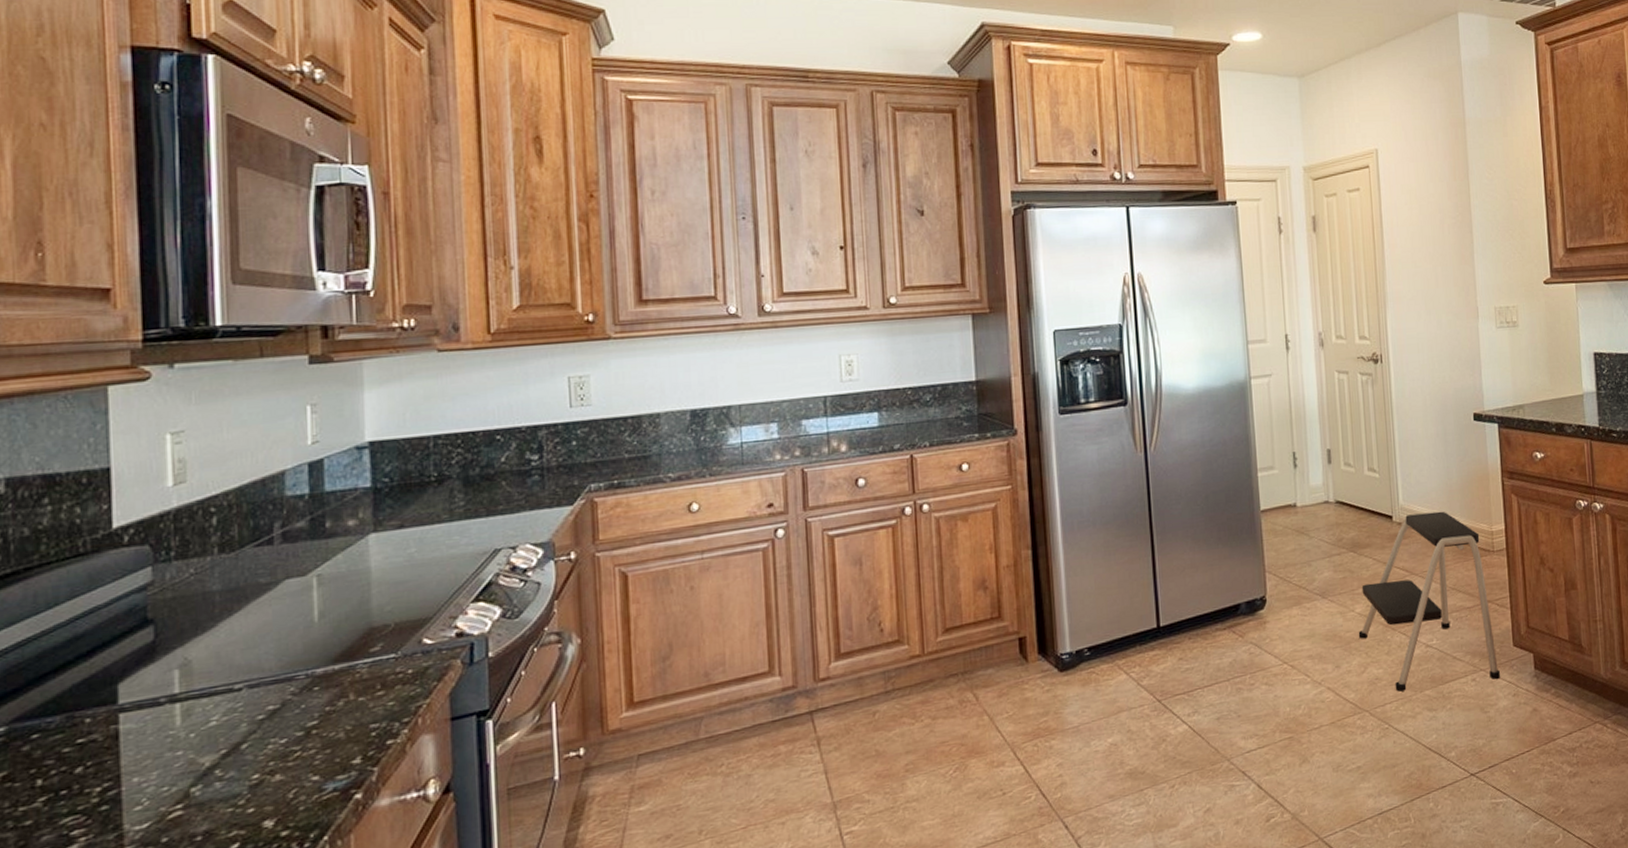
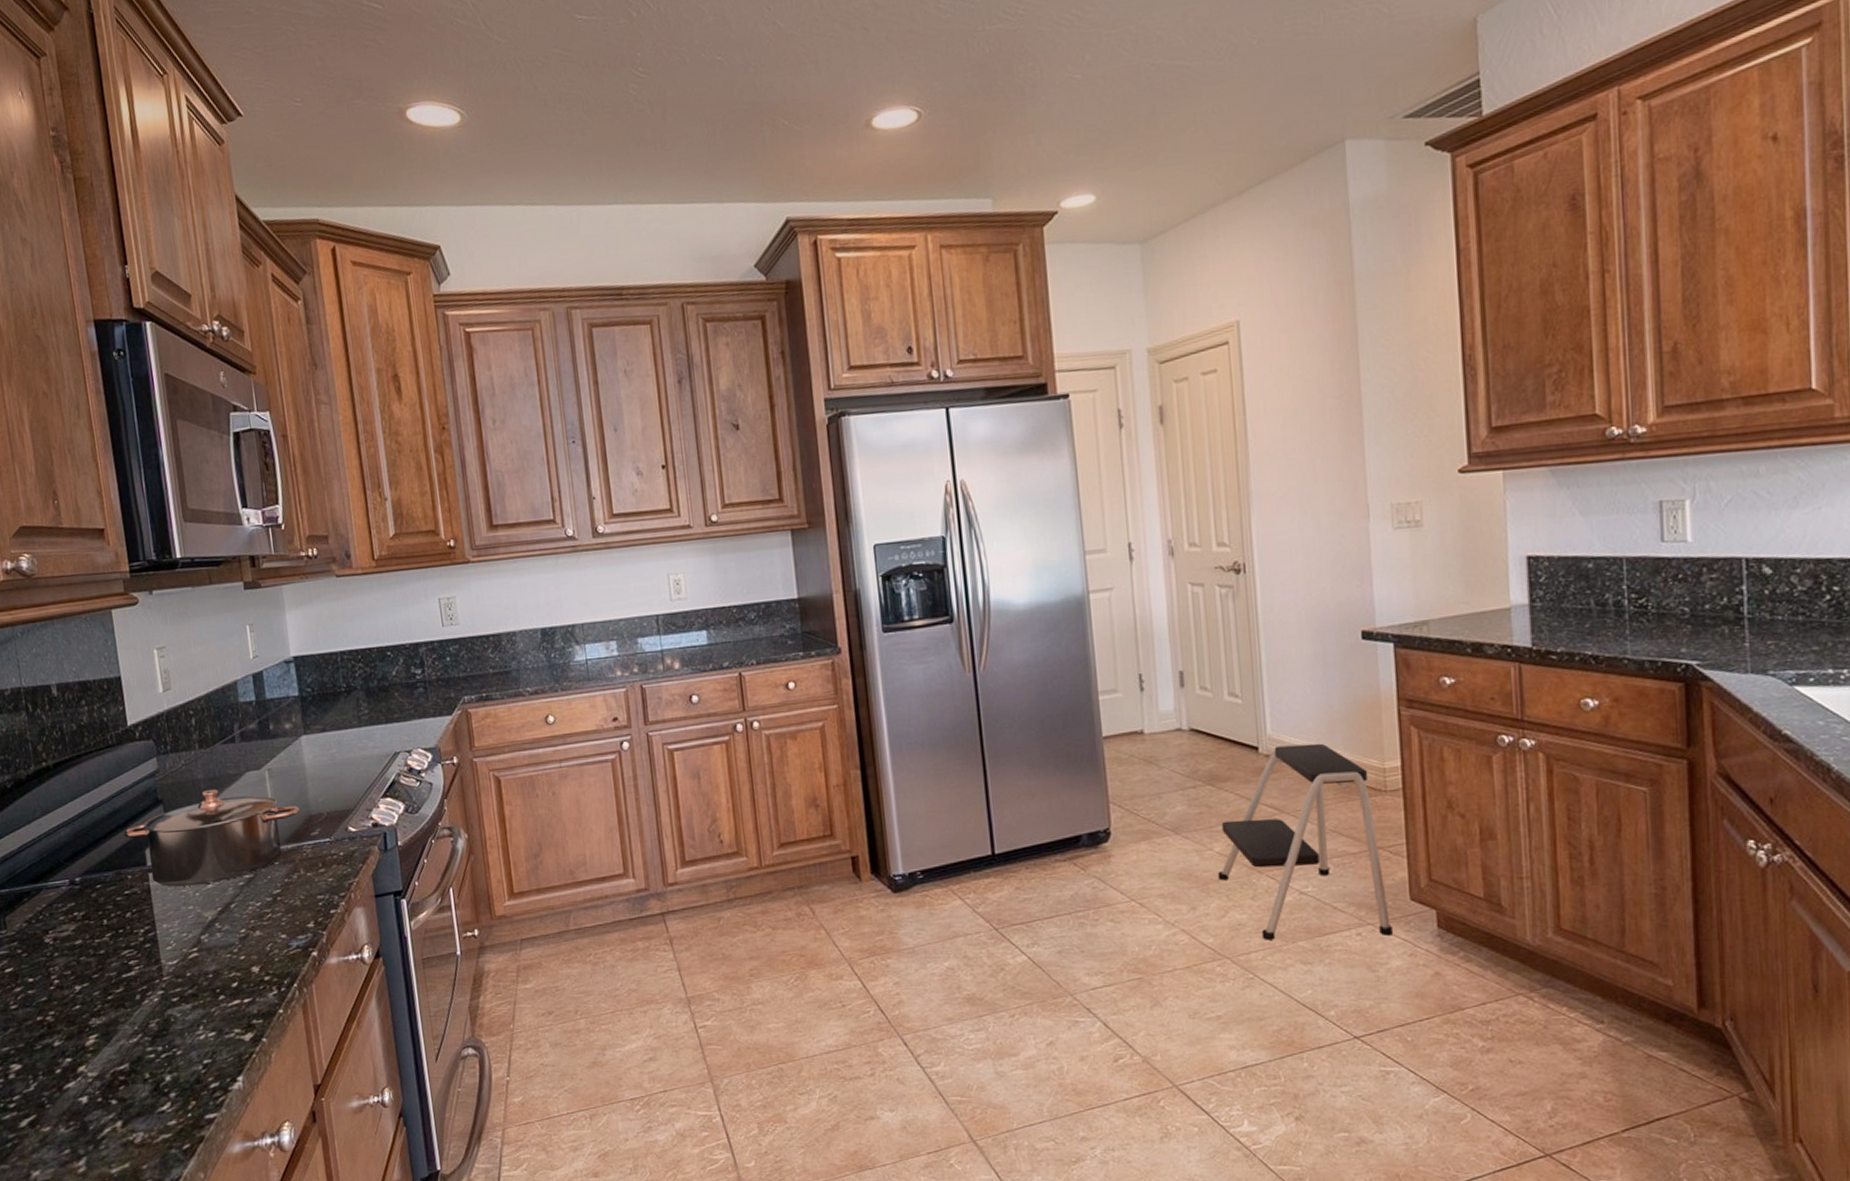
cooking pot: none [85,601,357,729] -> present [123,788,300,887]

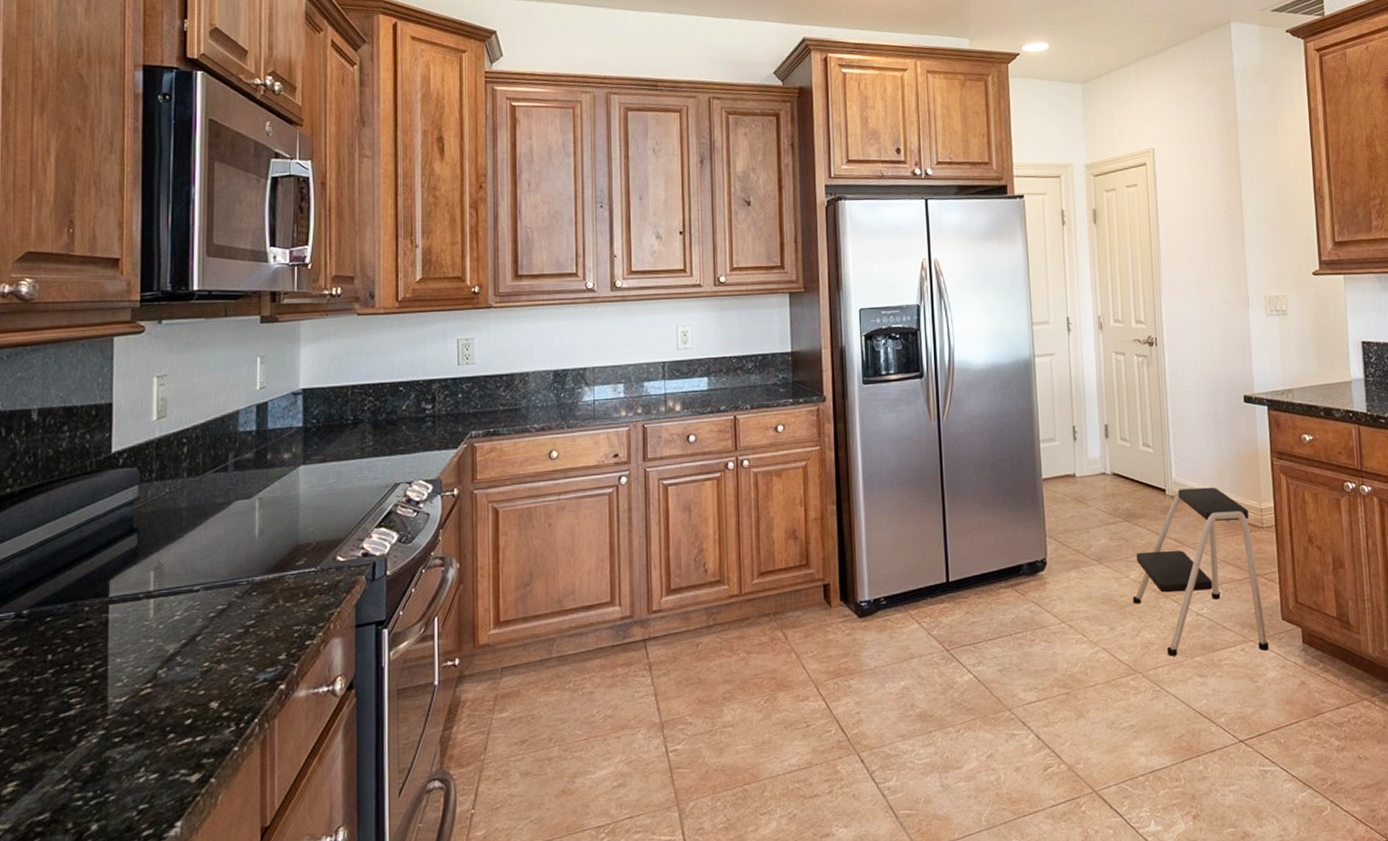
cooking pot: present [123,788,300,887] -> none [87,517,287,619]

